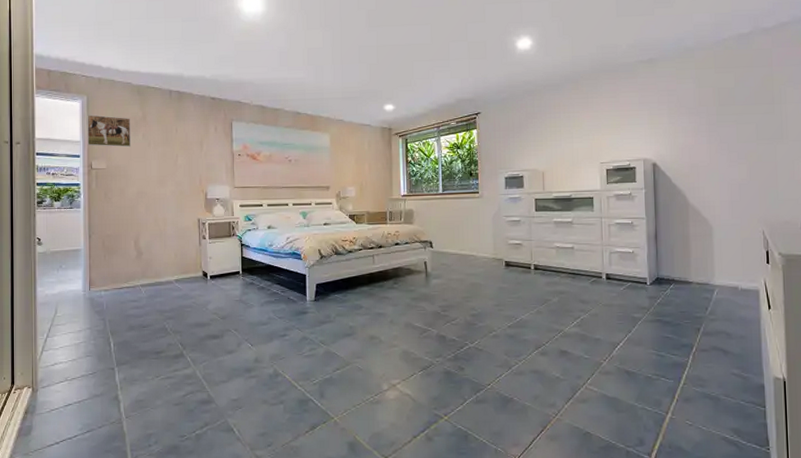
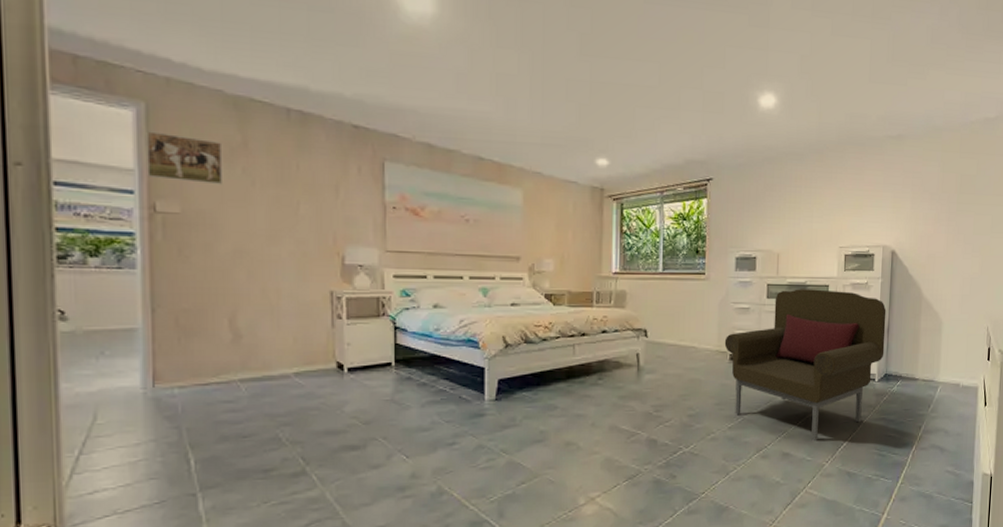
armchair: none [499,201,654,341] -> present [724,289,887,442]

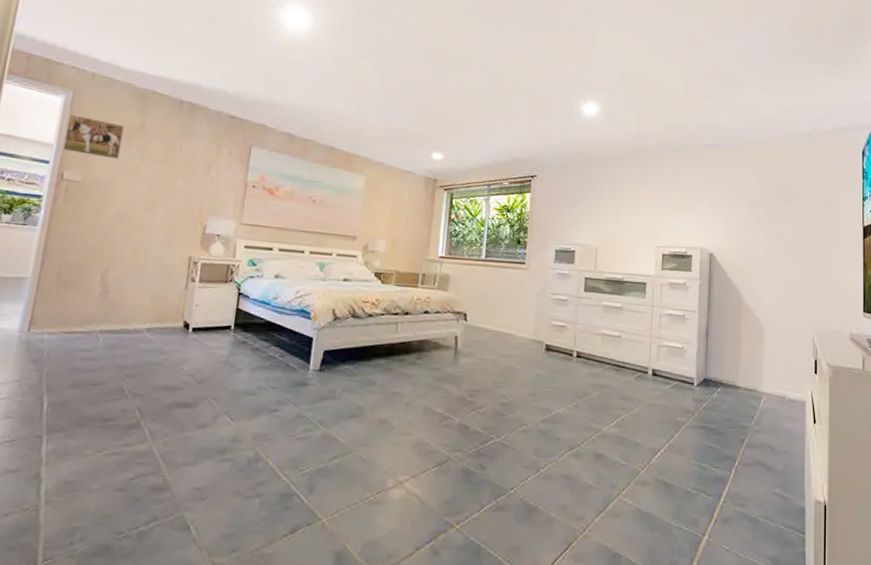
armchair: present [724,289,887,442] -> none [540,284,705,445]

